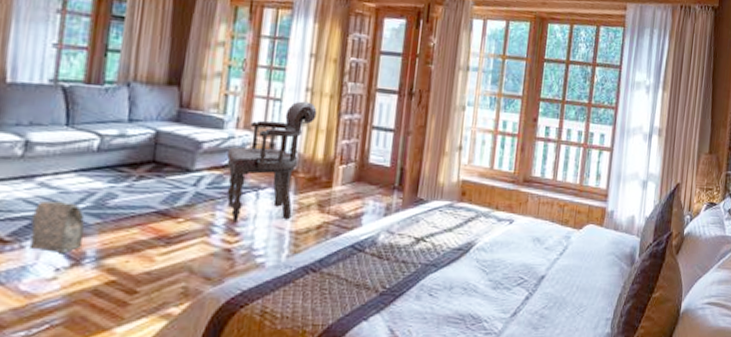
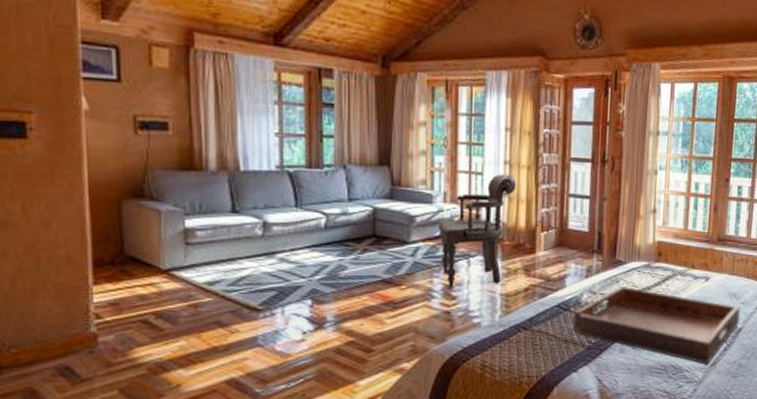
bag: present [29,200,85,254] -> none [278,273,323,320]
serving tray: none [366,227,545,315] -> present [572,287,741,365]

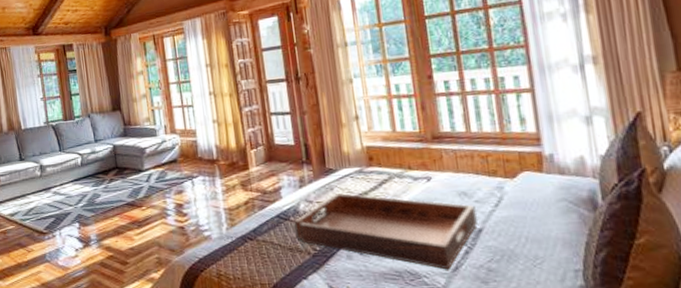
armchair: present [438,173,516,287] -> none [164,103,223,205]

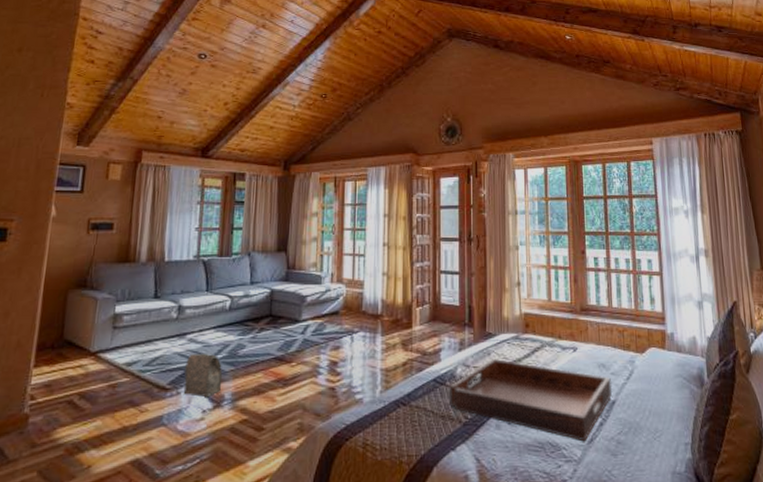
bag: none [55,203,87,239] -> present [183,353,223,398]

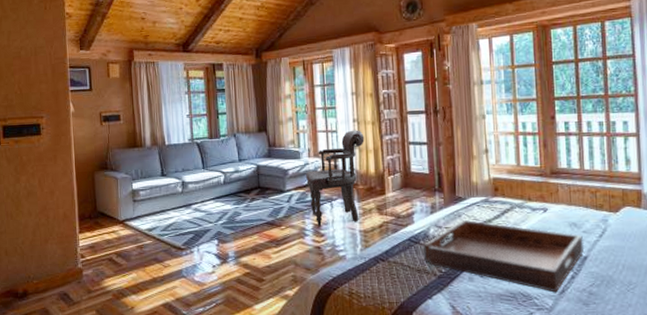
bag: present [183,353,223,398] -> none [194,220,225,256]
armchair: none [326,255,394,363] -> present [306,130,364,226]

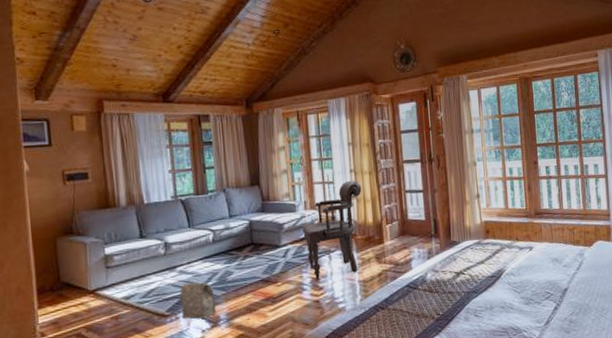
bag: none [194,220,225,256] -> present [180,282,216,320]
serving tray: present [422,220,585,293] -> none [421,262,565,324]

